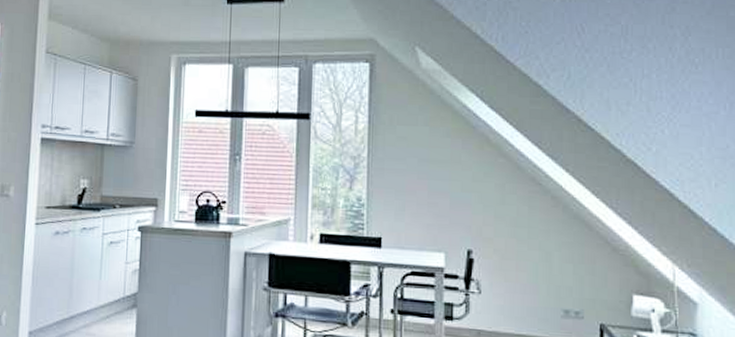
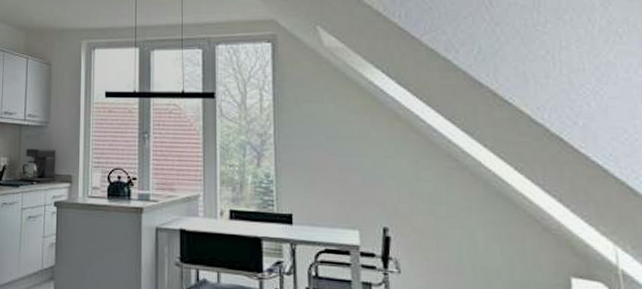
coffee maker: none [101,169,141,206] -> present [20,148,56,183]

